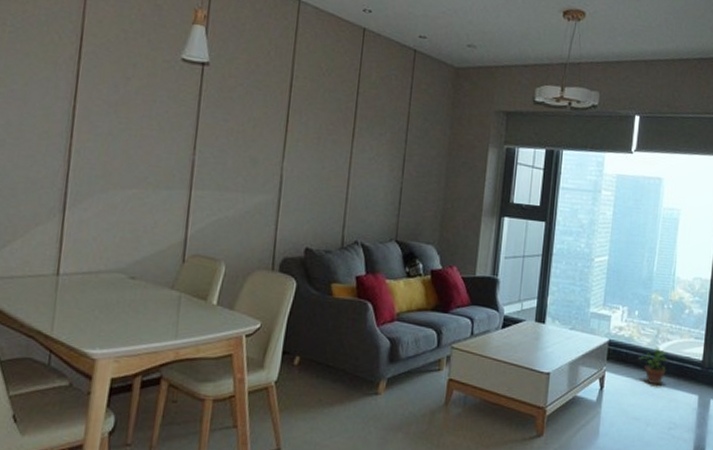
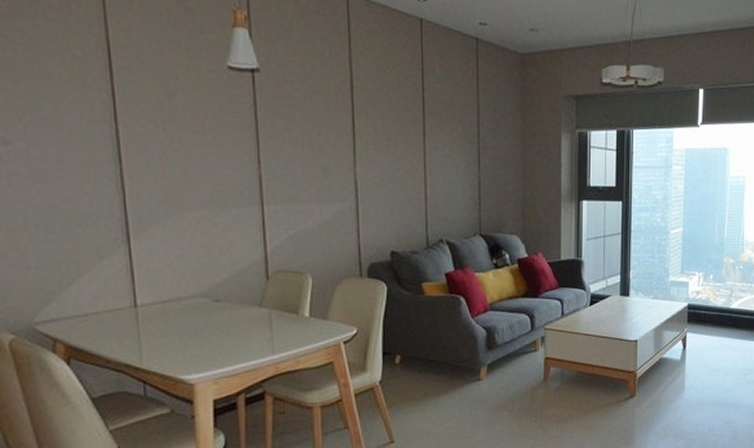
potted plant: present [638,347,668,385] -> none [715,305,741,339]

